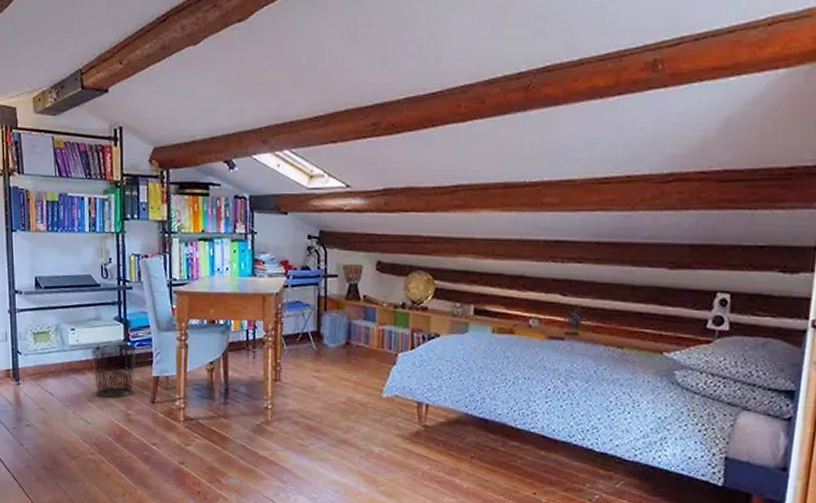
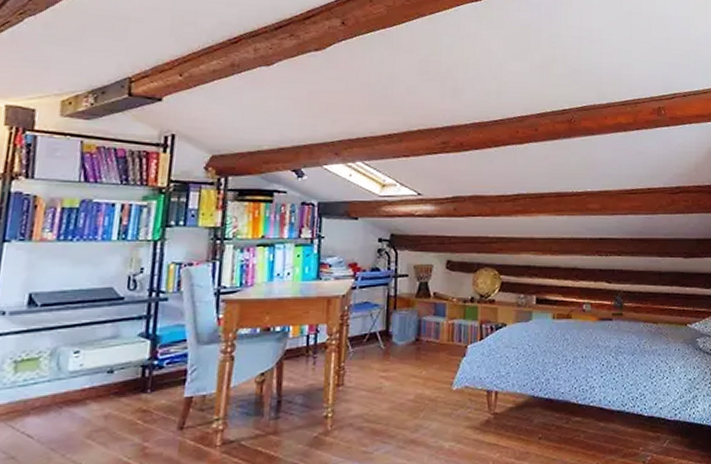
waste bin: present [91,345,137,398] -> none [98,365,165,431]

